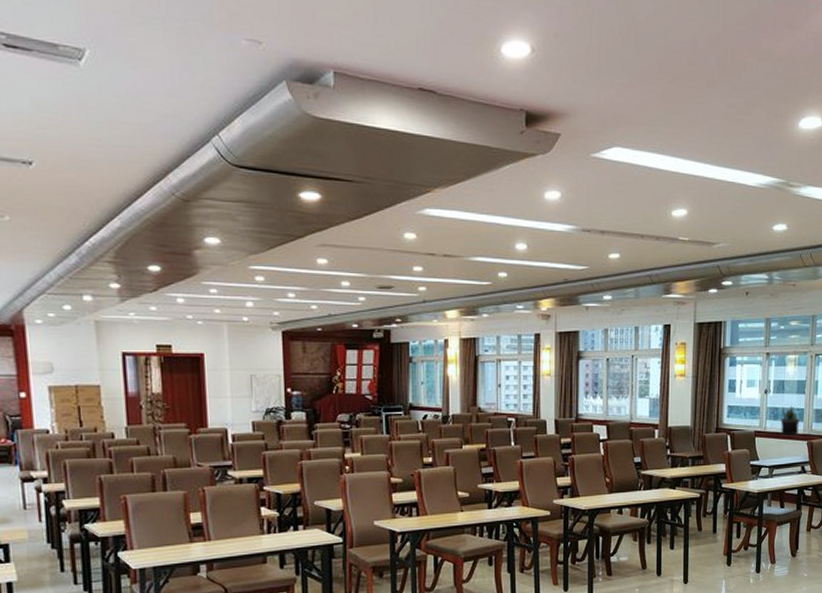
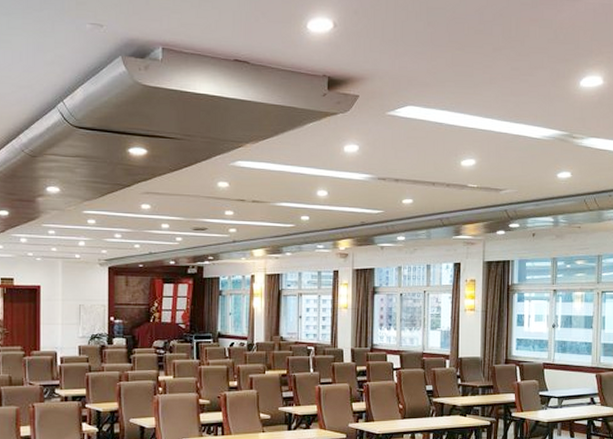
planter: present [780,406,800,436] -> none [568,340,588,368]

